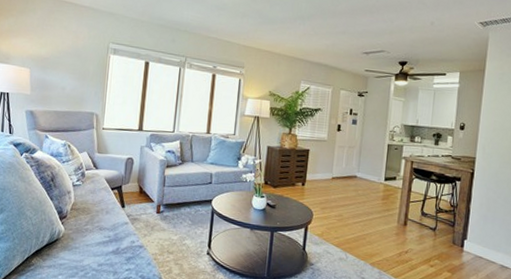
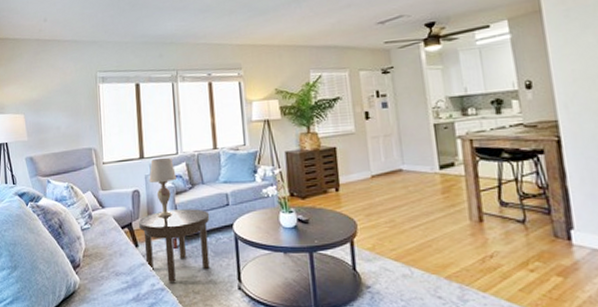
side table: none [128,180,194,242] -> present [139,209,210,282]
table lamp: none [144,133,170,186] -> present [149,158,178,217]

